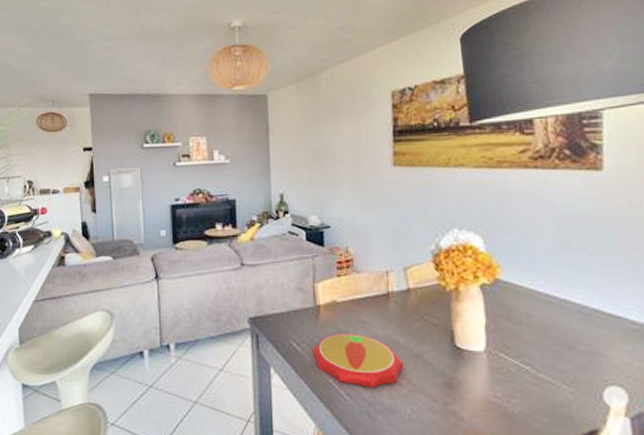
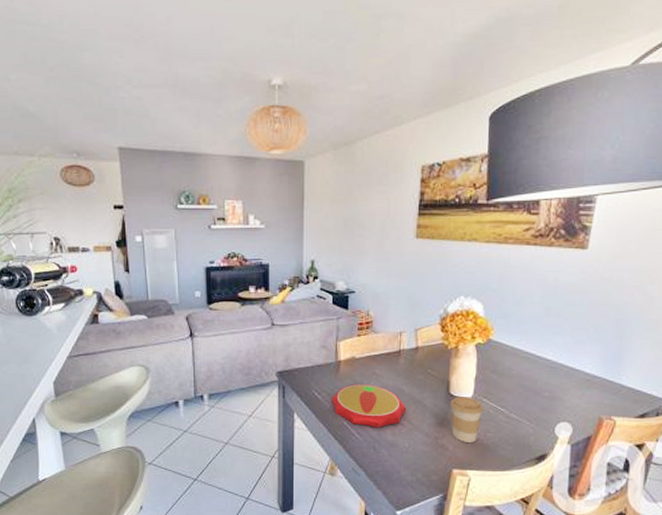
coffee cup: none [457,350,502,411] -> present [449,397,484,442]

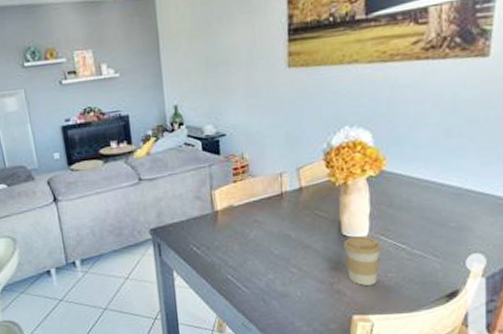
plate: present [331,384,406,428] -> none [211,233,295,278]

